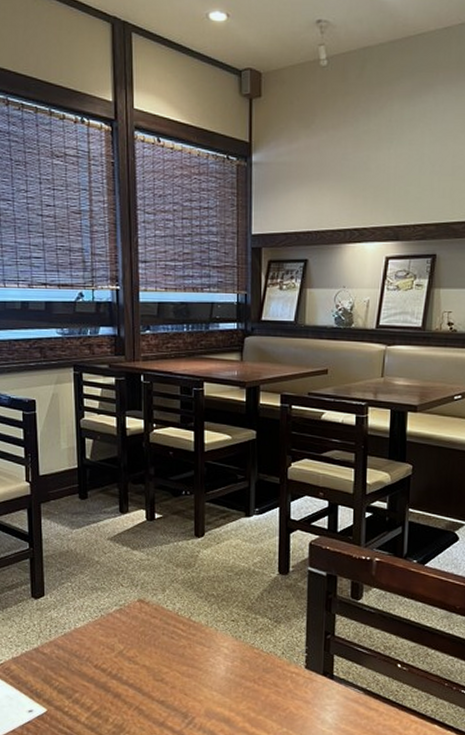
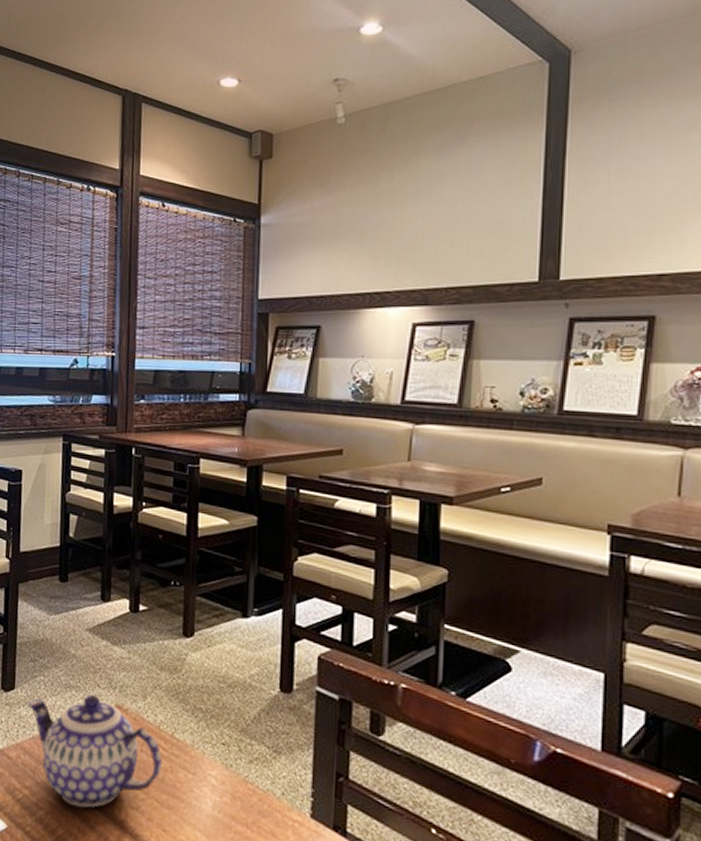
teapot: none [57,593,181,687] -> present [27,694,162,809]

